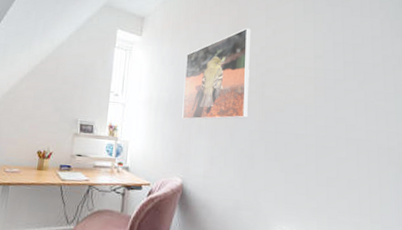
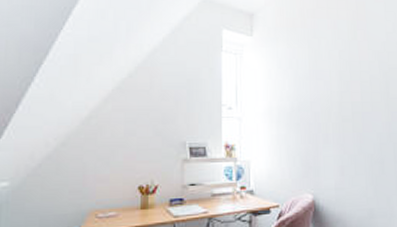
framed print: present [182,28,251,120] -> none [305,22,375,130]

